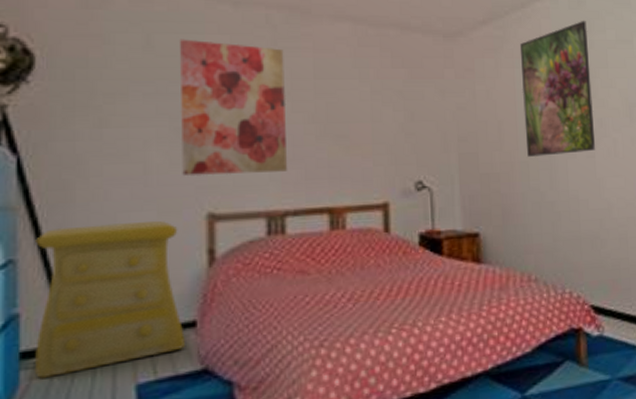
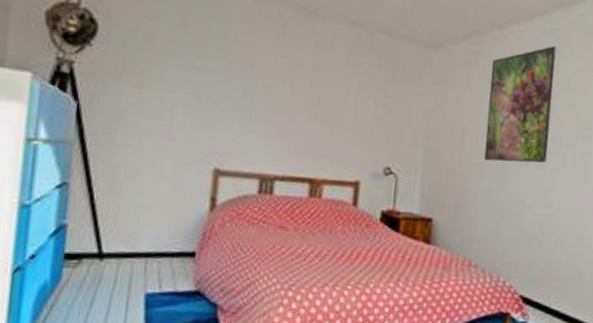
dresser: present [35,220,186,379] -> none [74,163,190,277]
wall art: present [179,39,288,177] -> none [198,23,291,144]

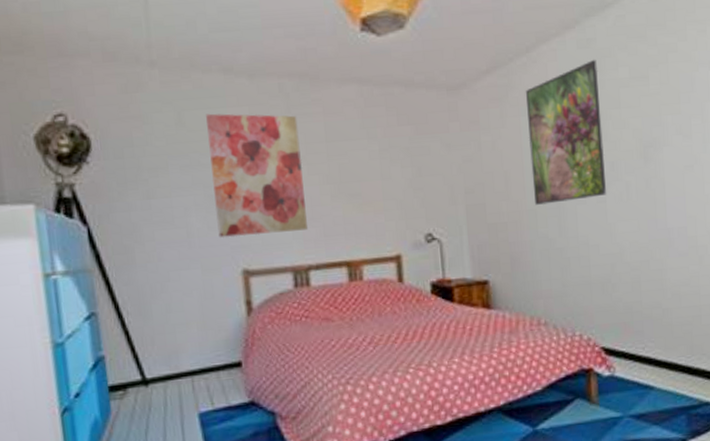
wall art: none [198,23,291,144] -> present [205,113,309,238]

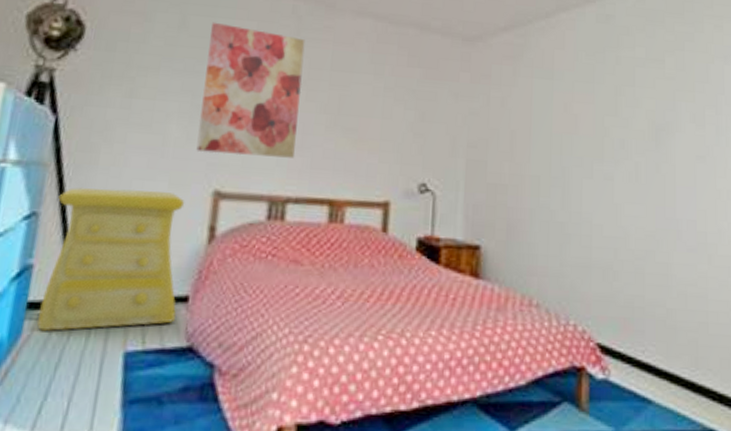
dresser: none [109,277,235,408] -> present [37,188,185,332]
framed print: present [525,59,607,205] -> none [539,34,616,174]

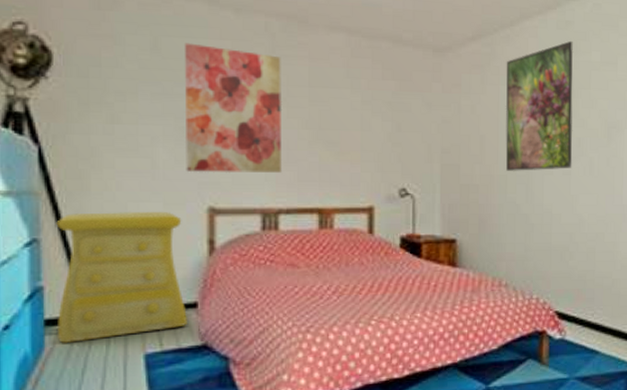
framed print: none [539,34,616,174] -> present [505,40,574,171]

